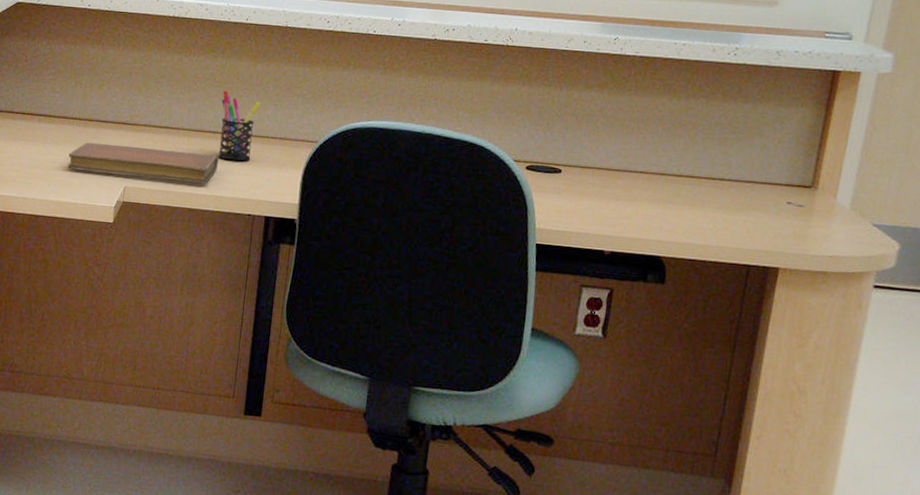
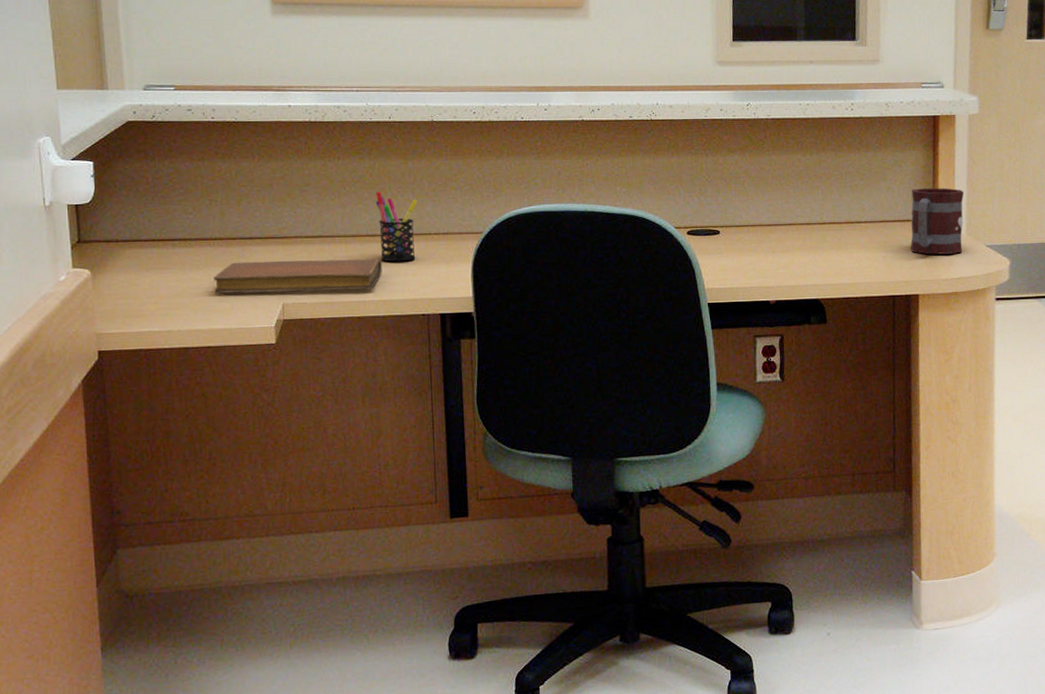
mug: none [777,150,856,229] -> present [910,188,964,255]

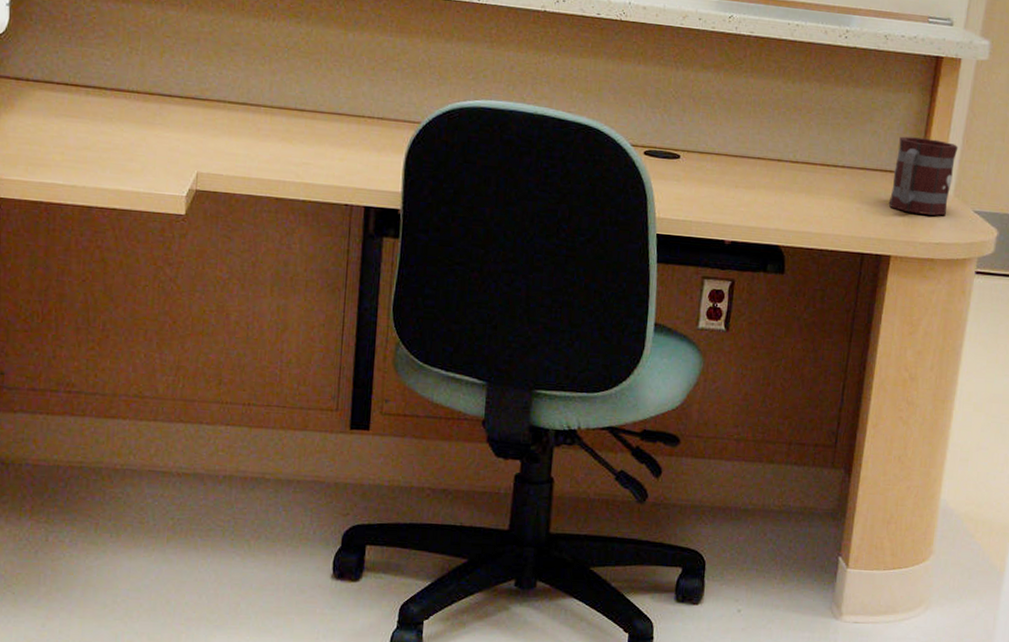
notebook: present [213,258,382,294] -> none [125,119,308,169]
pen holder: present [375,191,418,262] -> none [307,62,355,144]

